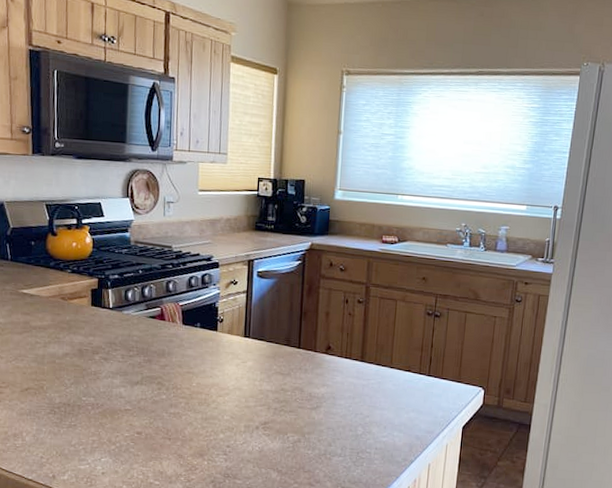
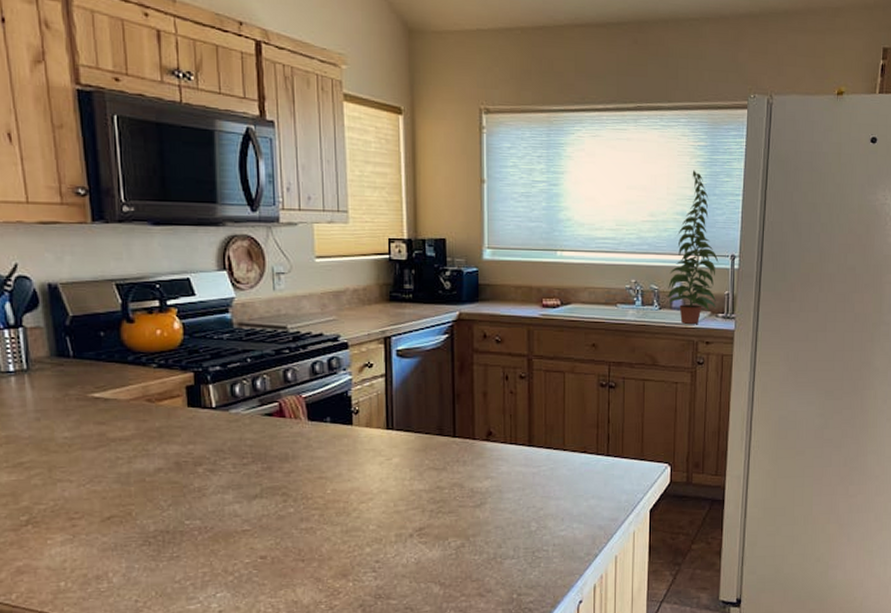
plant: none [492,129,543,267] -> present [667,170,719,325]

